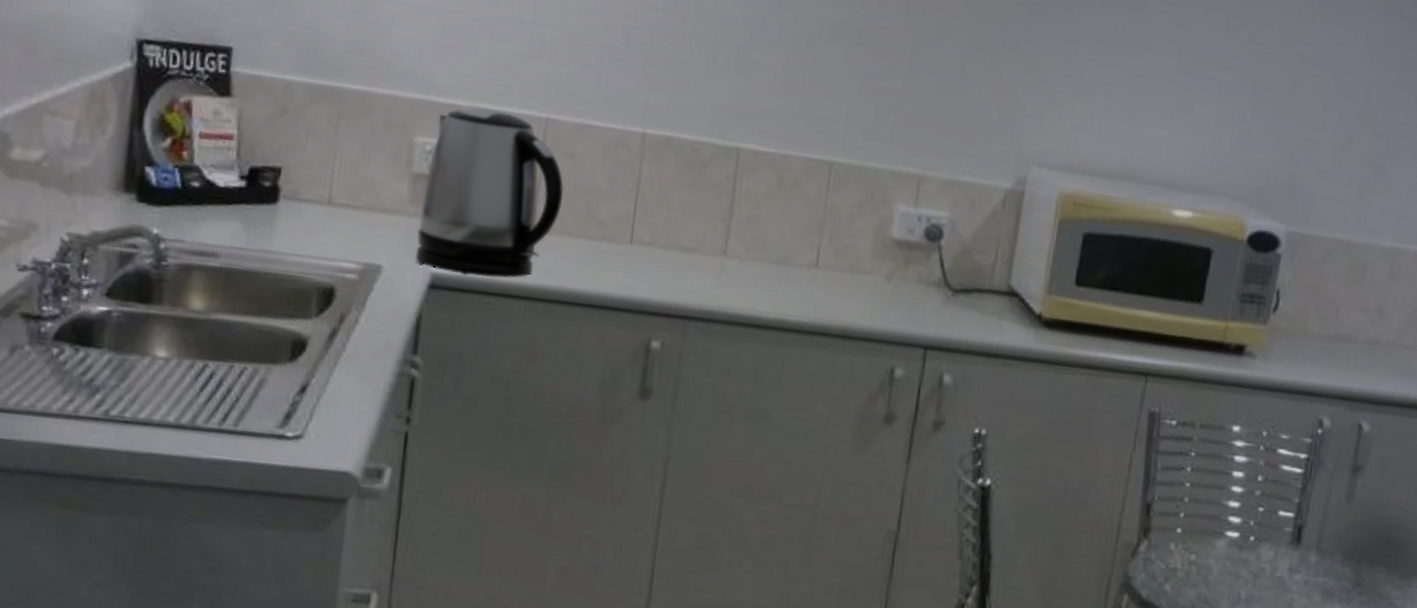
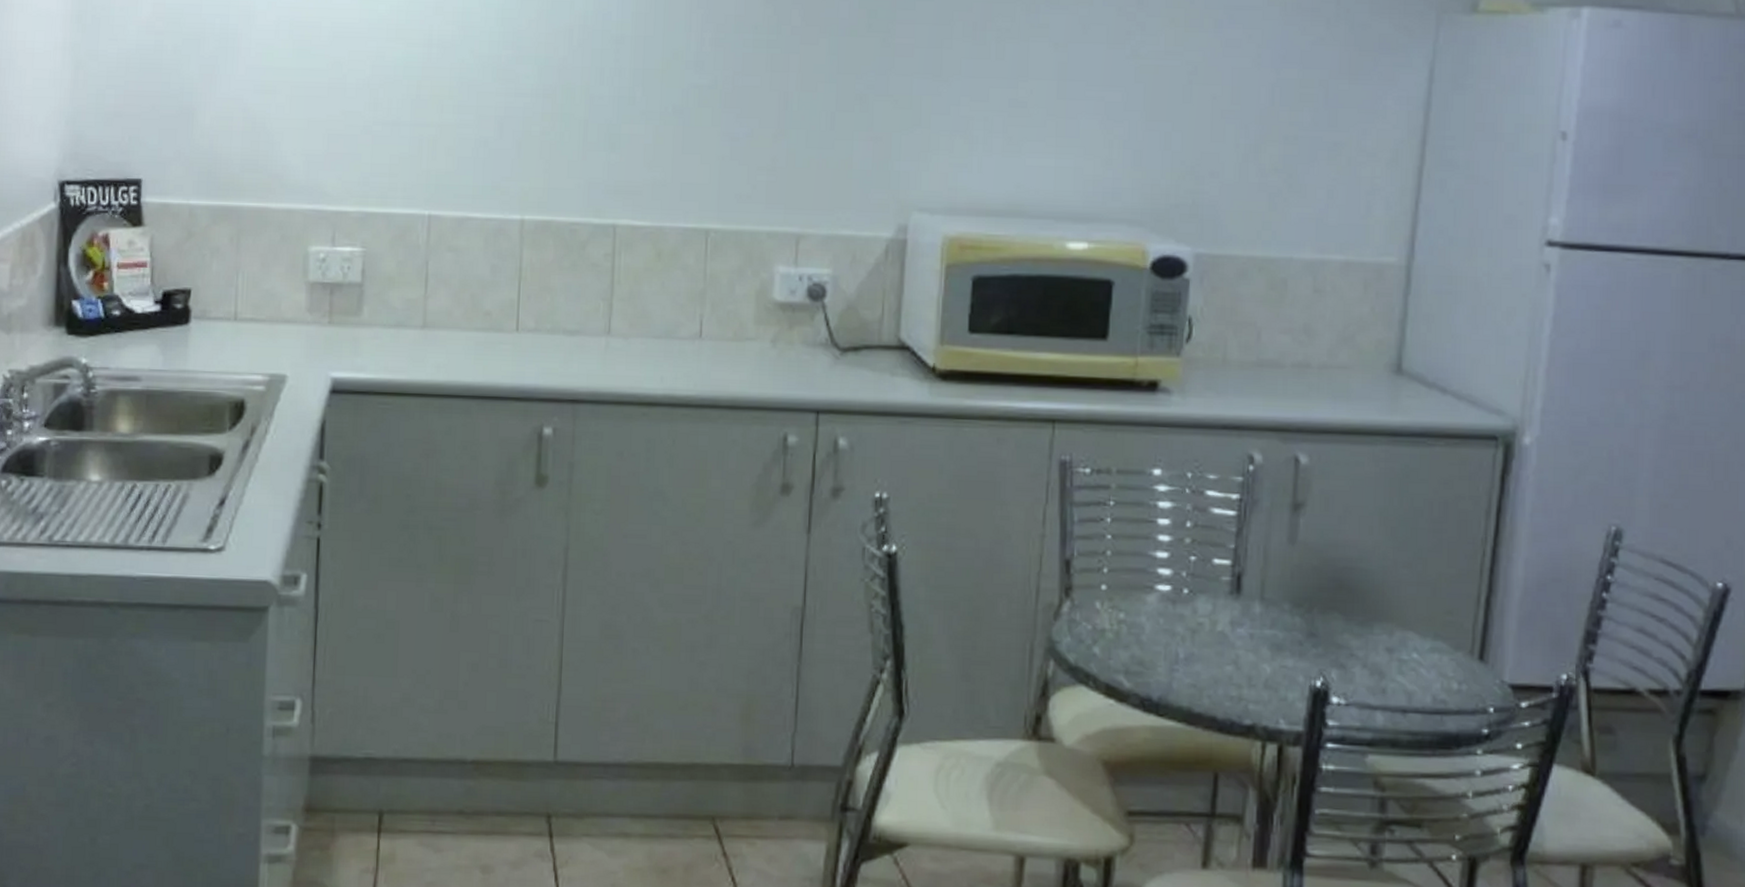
kettle: present [415,107,564,279] -> none [316,211,450,378]

